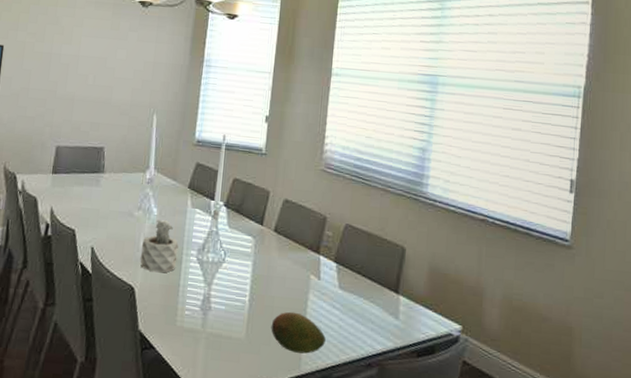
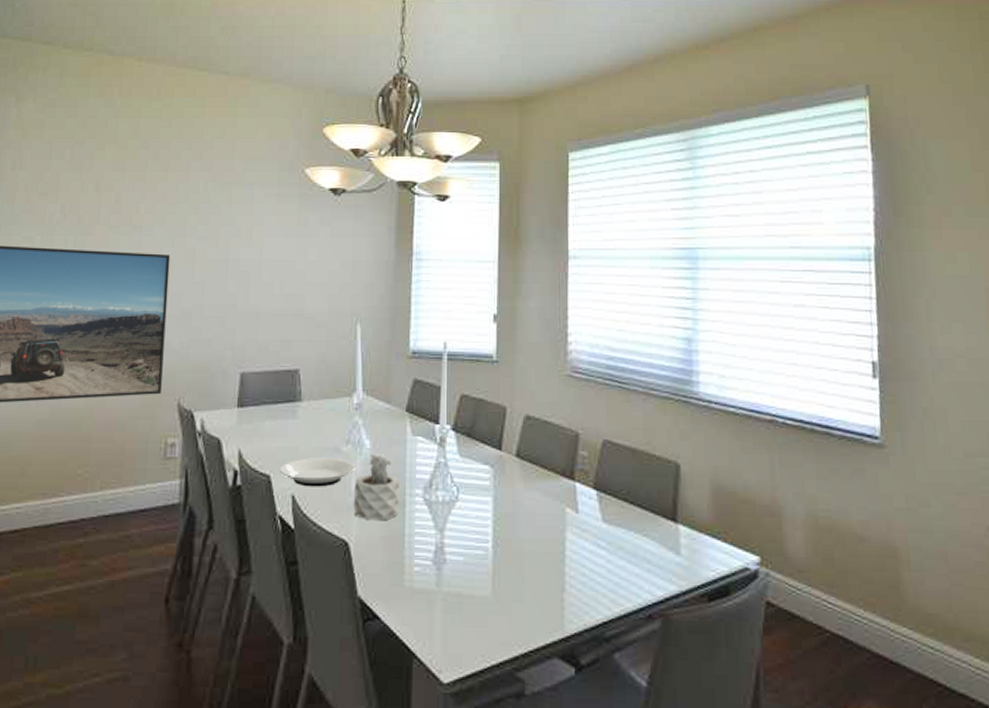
plate: none [82,218,144,243] -> present [279,458,356,487]
fruit: present [271,311,326,354] -> none [523,556,592,609]

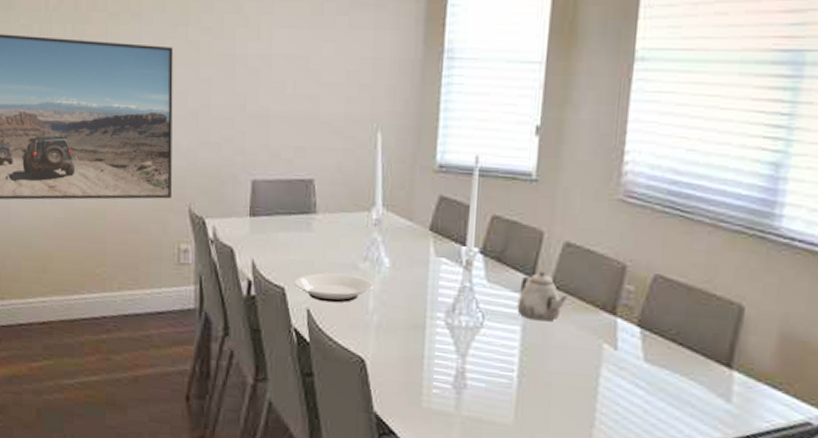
succulent plant: present [353,453,400,521] -> none [370,272,420,341]
teapot: none [488,444,531,491] -> present [517,272,567,322]

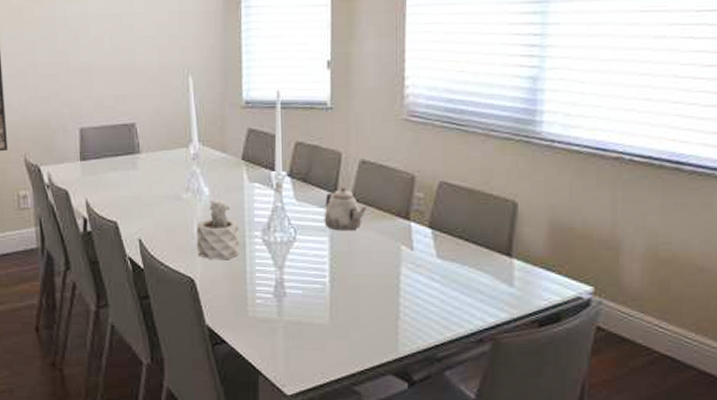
plate: present [294,272,374,303] -> none [125,205,196,231]
succulent plant: none [370,272,420,341] -> present [196,199,240,260]

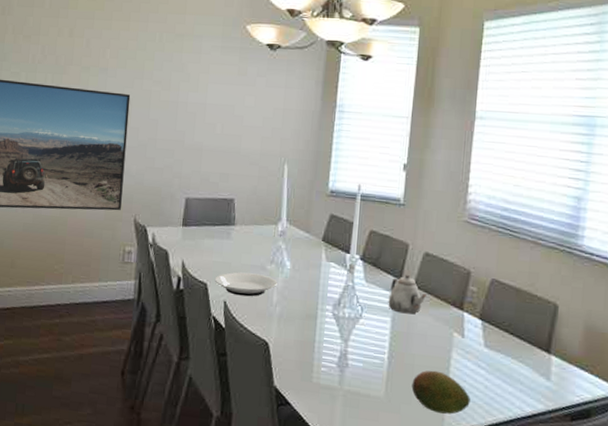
plate: none [125,205,196,231] -> present [214,272,277,297]
succulent plant: present [196,199,240,260] -> none [273,273,313,328]
fruit: none [359,289,425,334] -> present [411,370,470,414]

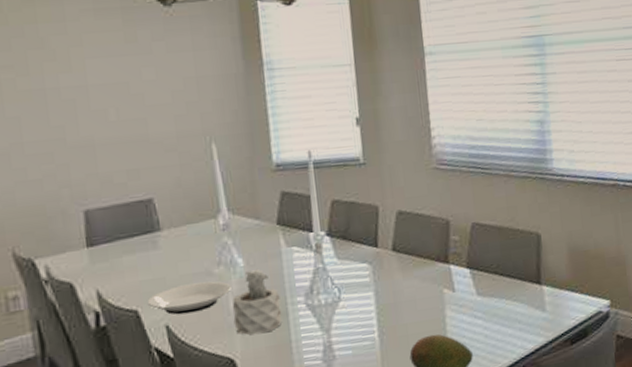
succulent plant: none [273,273,313,328] -> present [232,268,282,335]
teapot: present [388,275,426,314] -> none [366,240,408,284]

